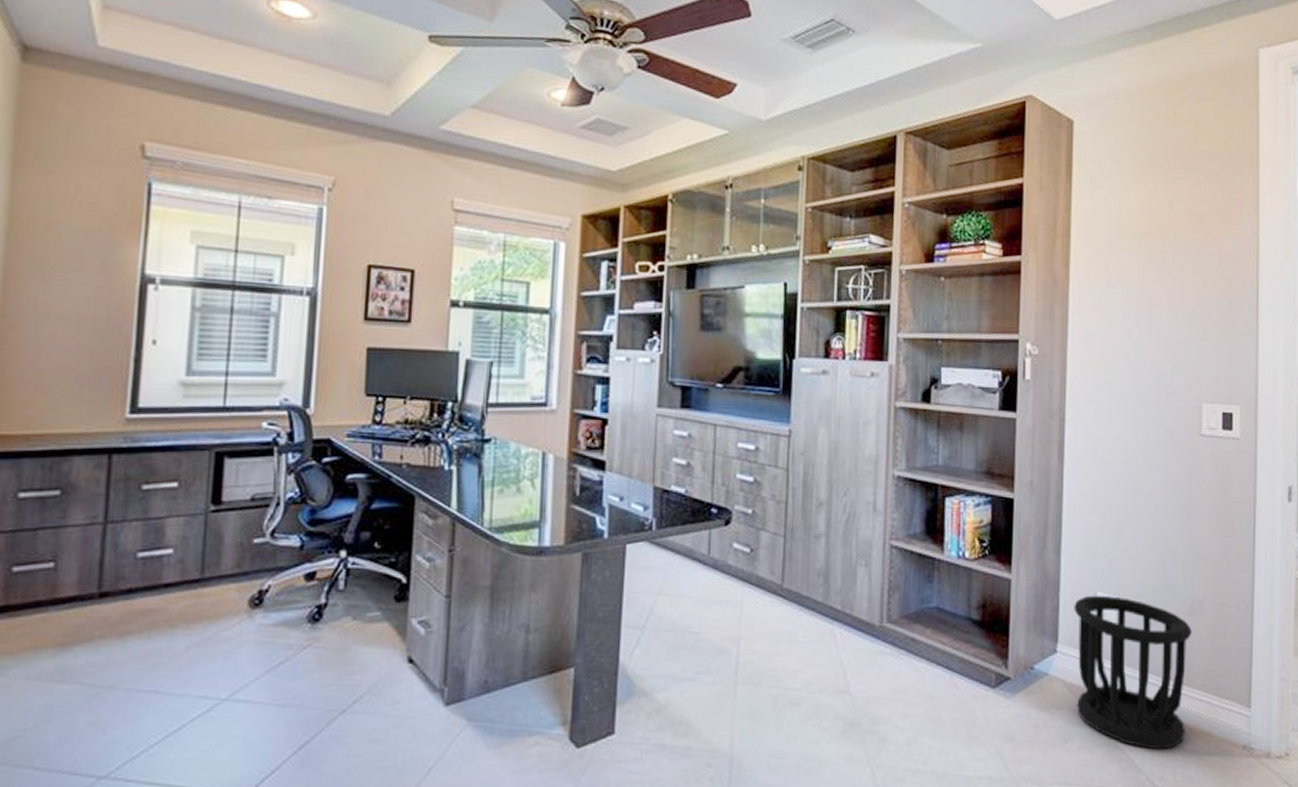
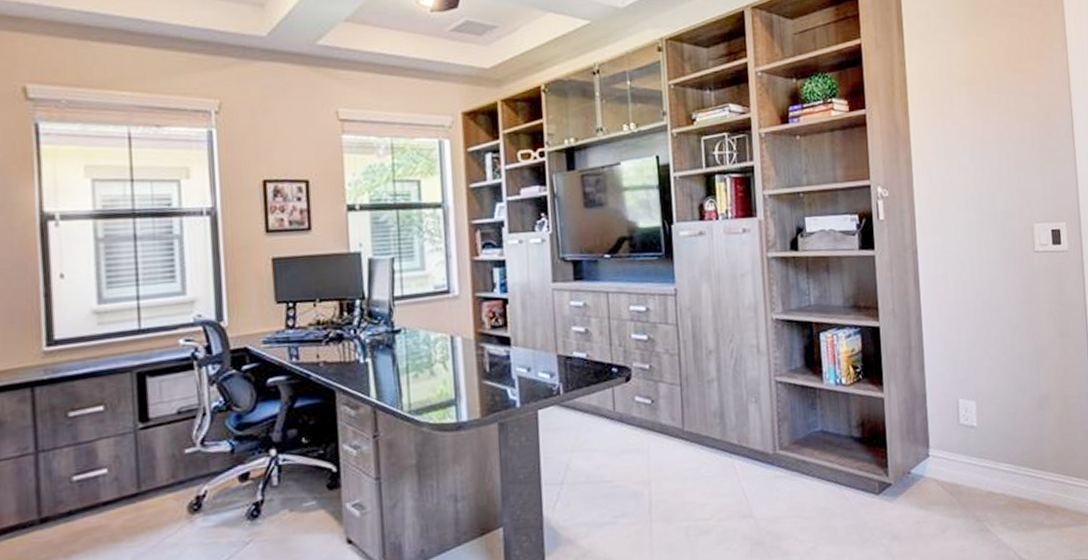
wastebasket: present [1074,595,1193,750] -> none [940,401,1044,529]

